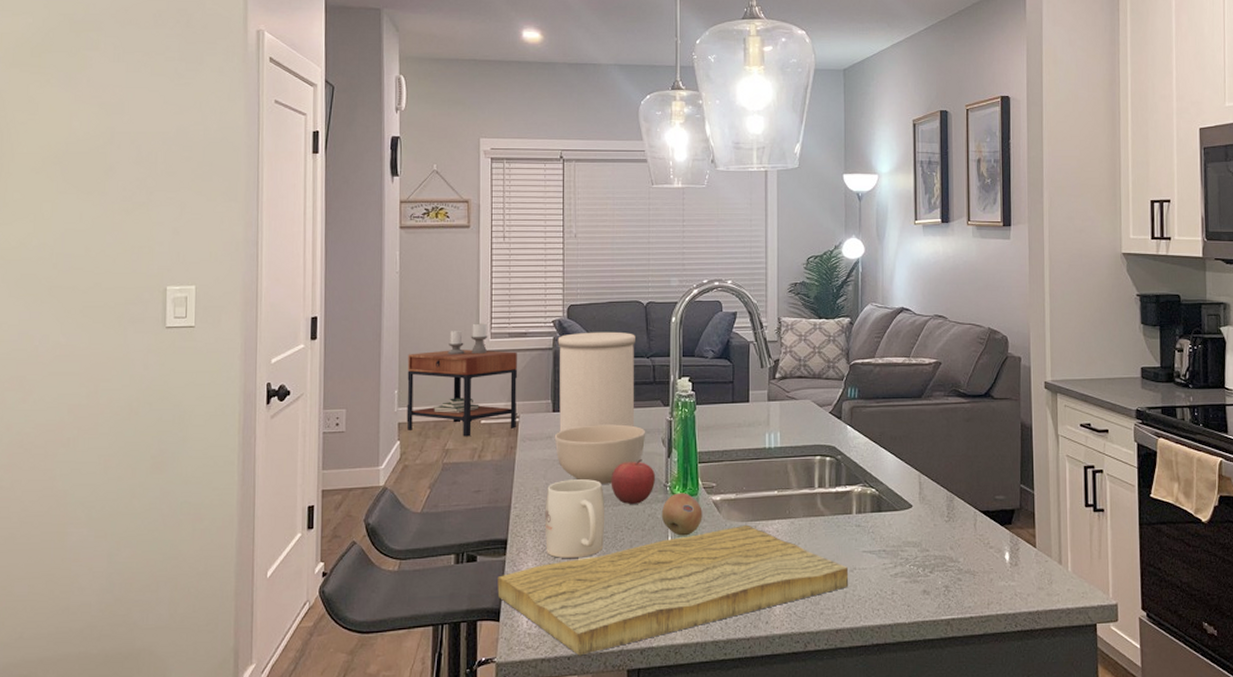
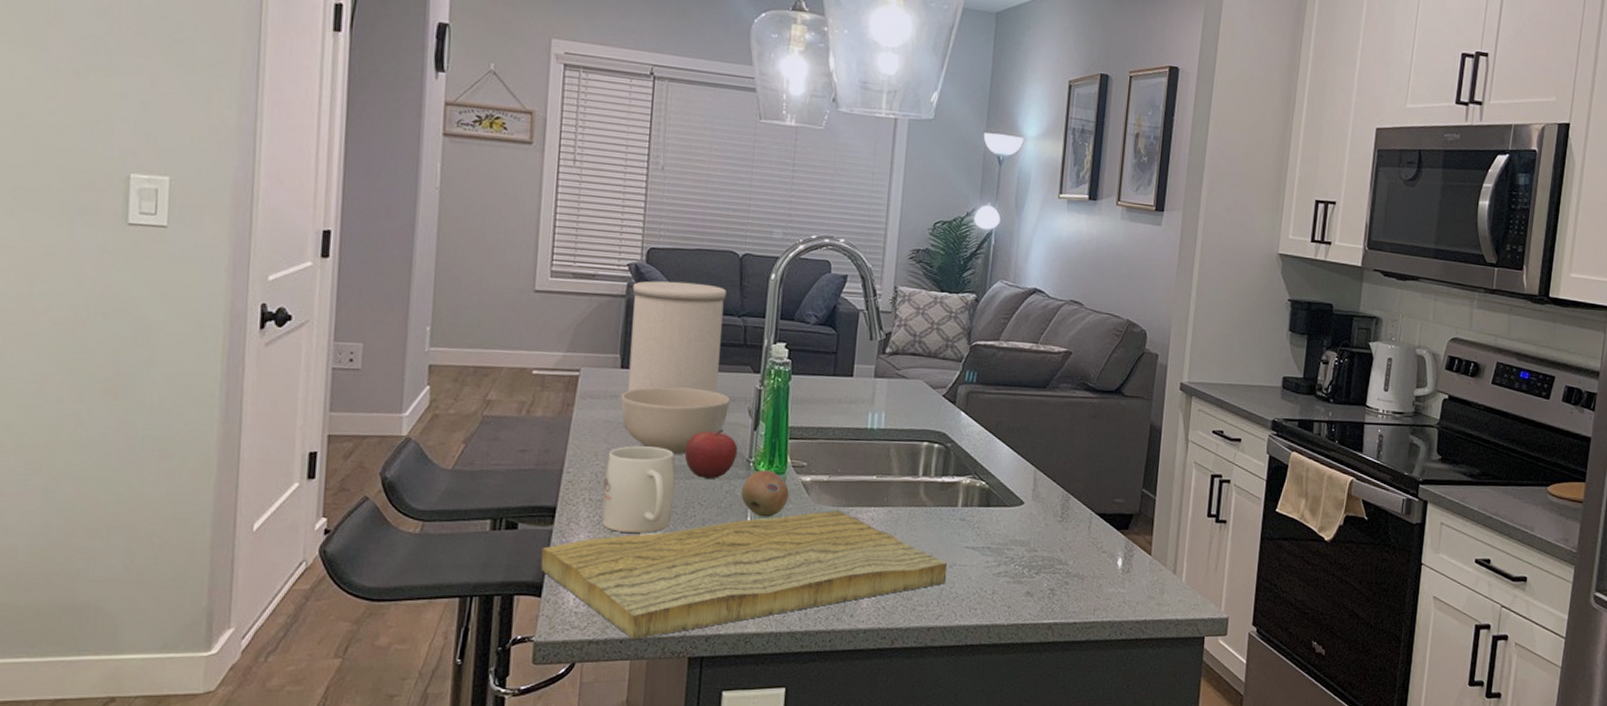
side table: present [406,323,517,437] -> none [439,257,582,388]

